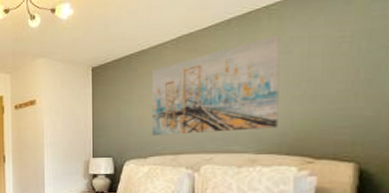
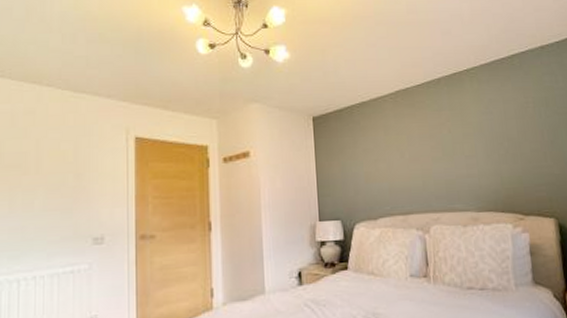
wall art: present [152,34,281,136] -> none [374,96,491,194]

